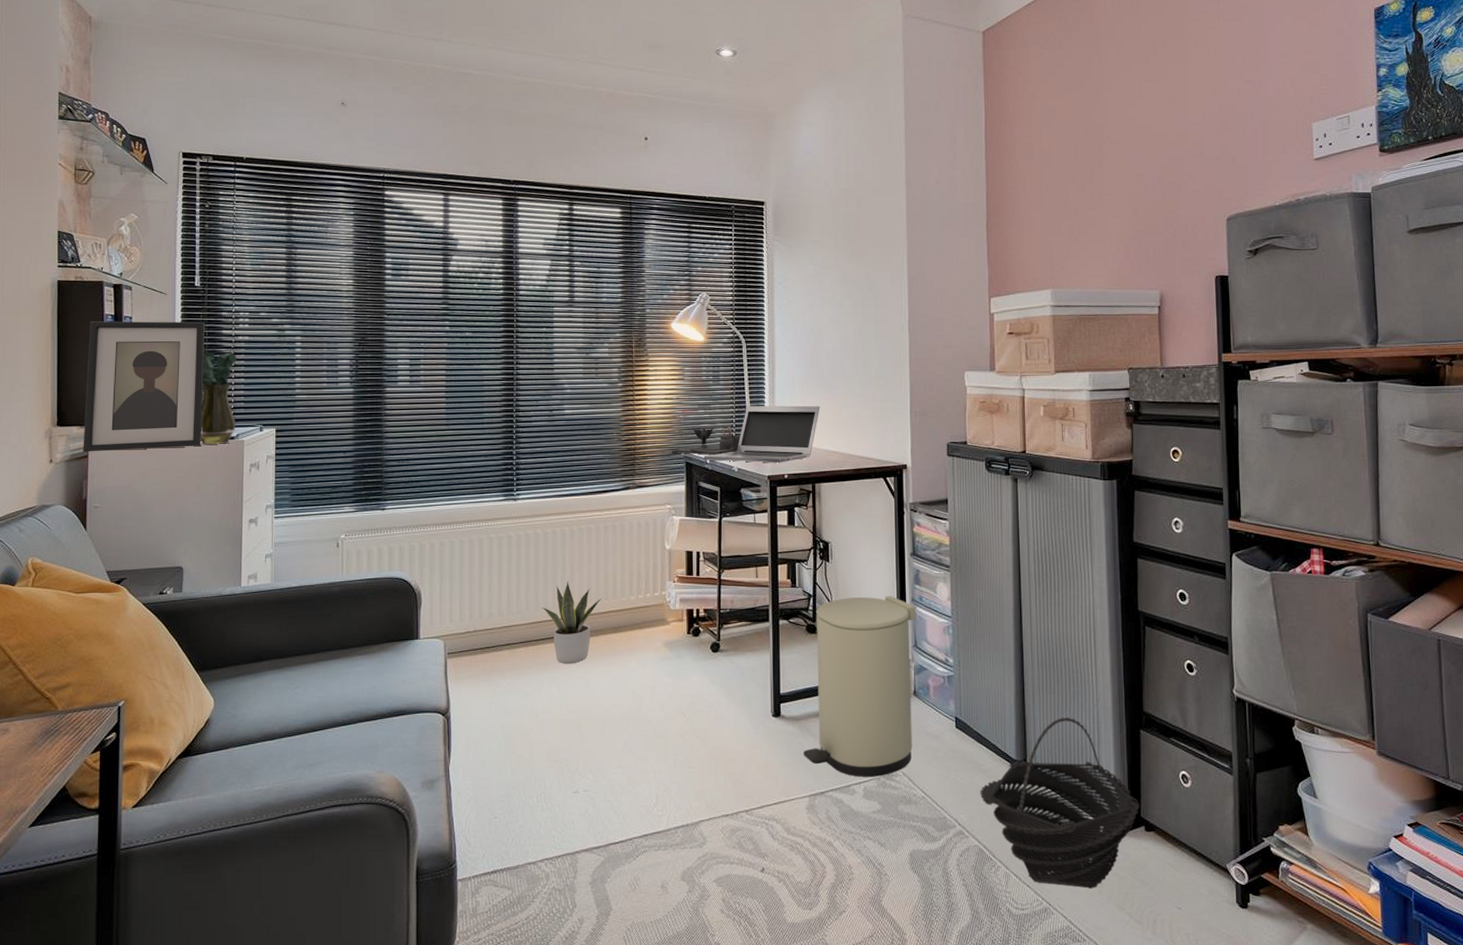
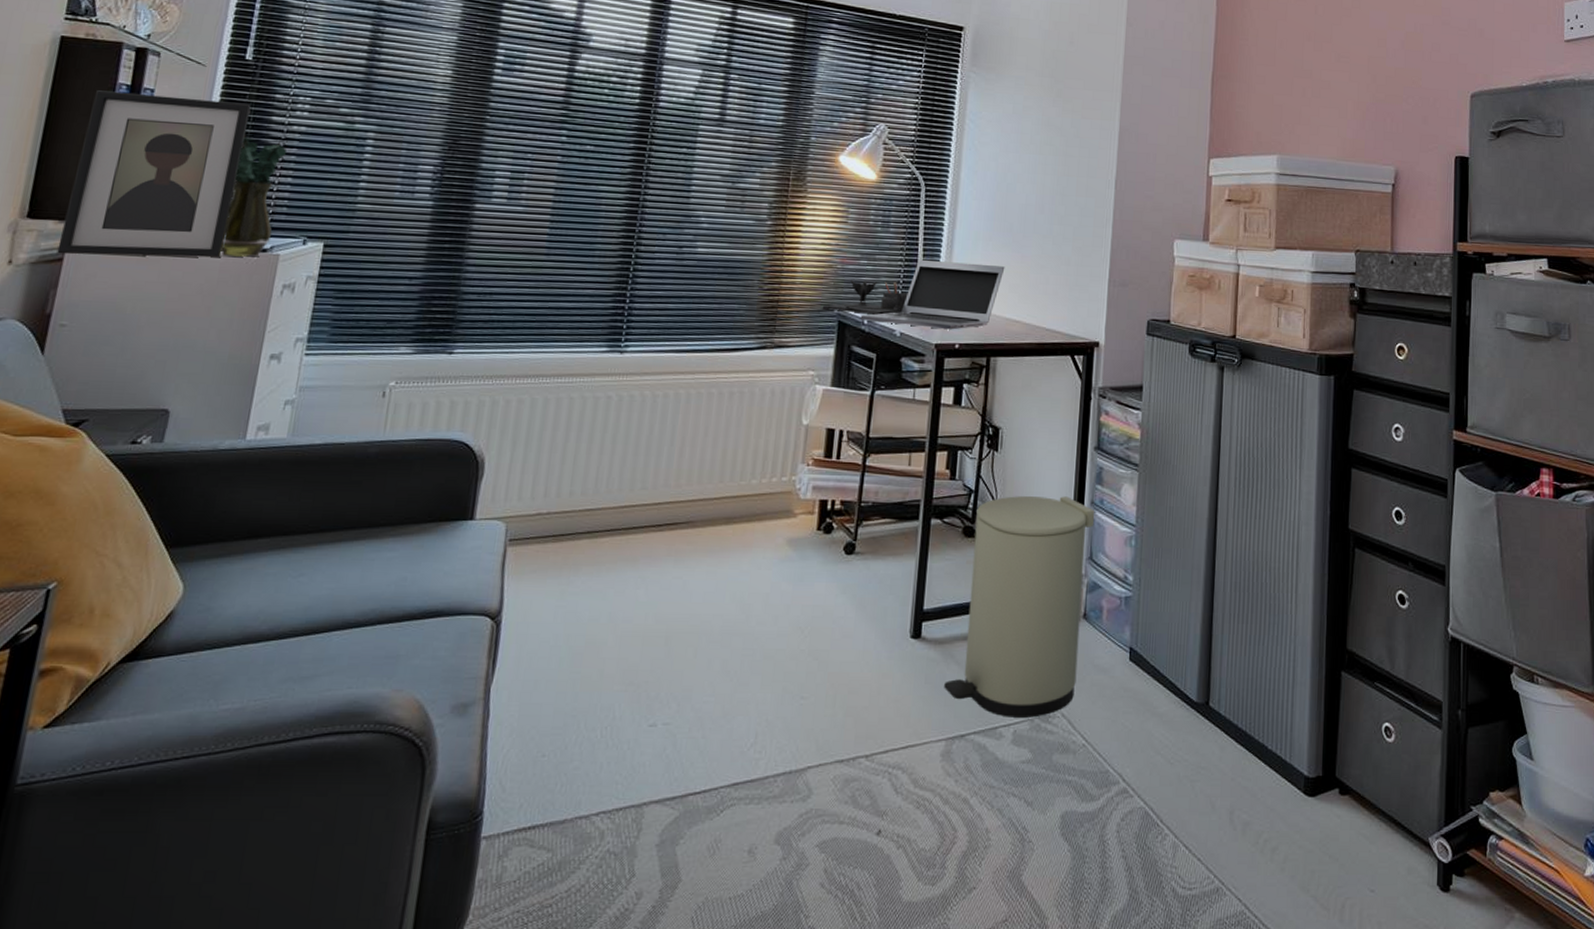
potted plant: present [541,581,603,664] -> none [637,456,717,561]
basket: present [980,717,1140,889] -> none [1151,652,1335,864]

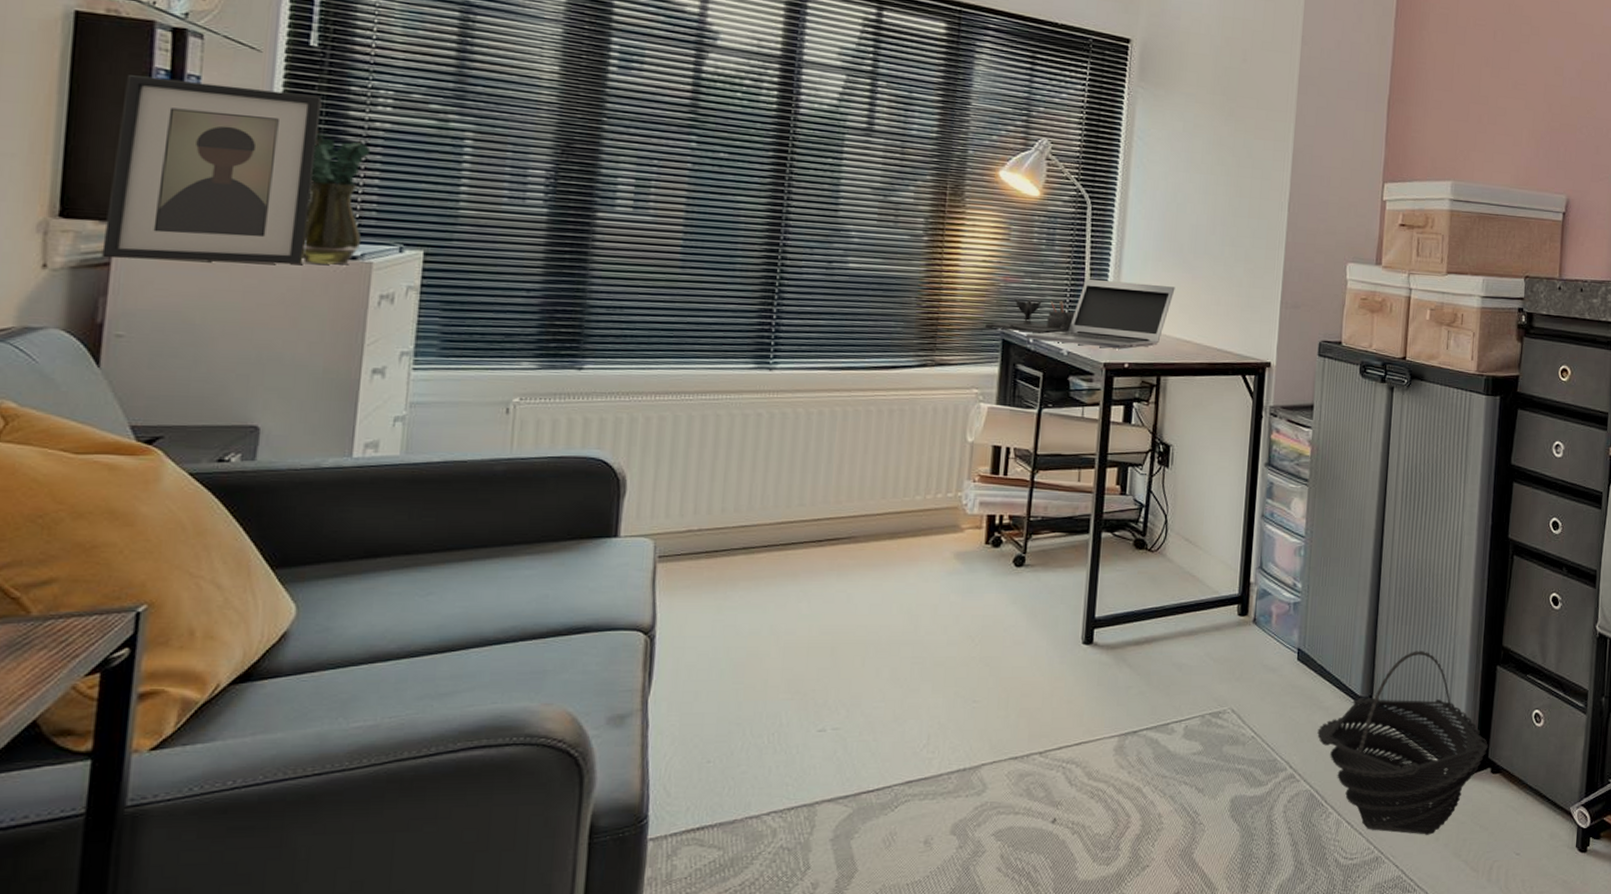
pedal bin: present [944,496,1095,718] -> none [1116,510,1266,714]
basket: none [1151,652,1335,864] -> present [1317,651,1488,835]

